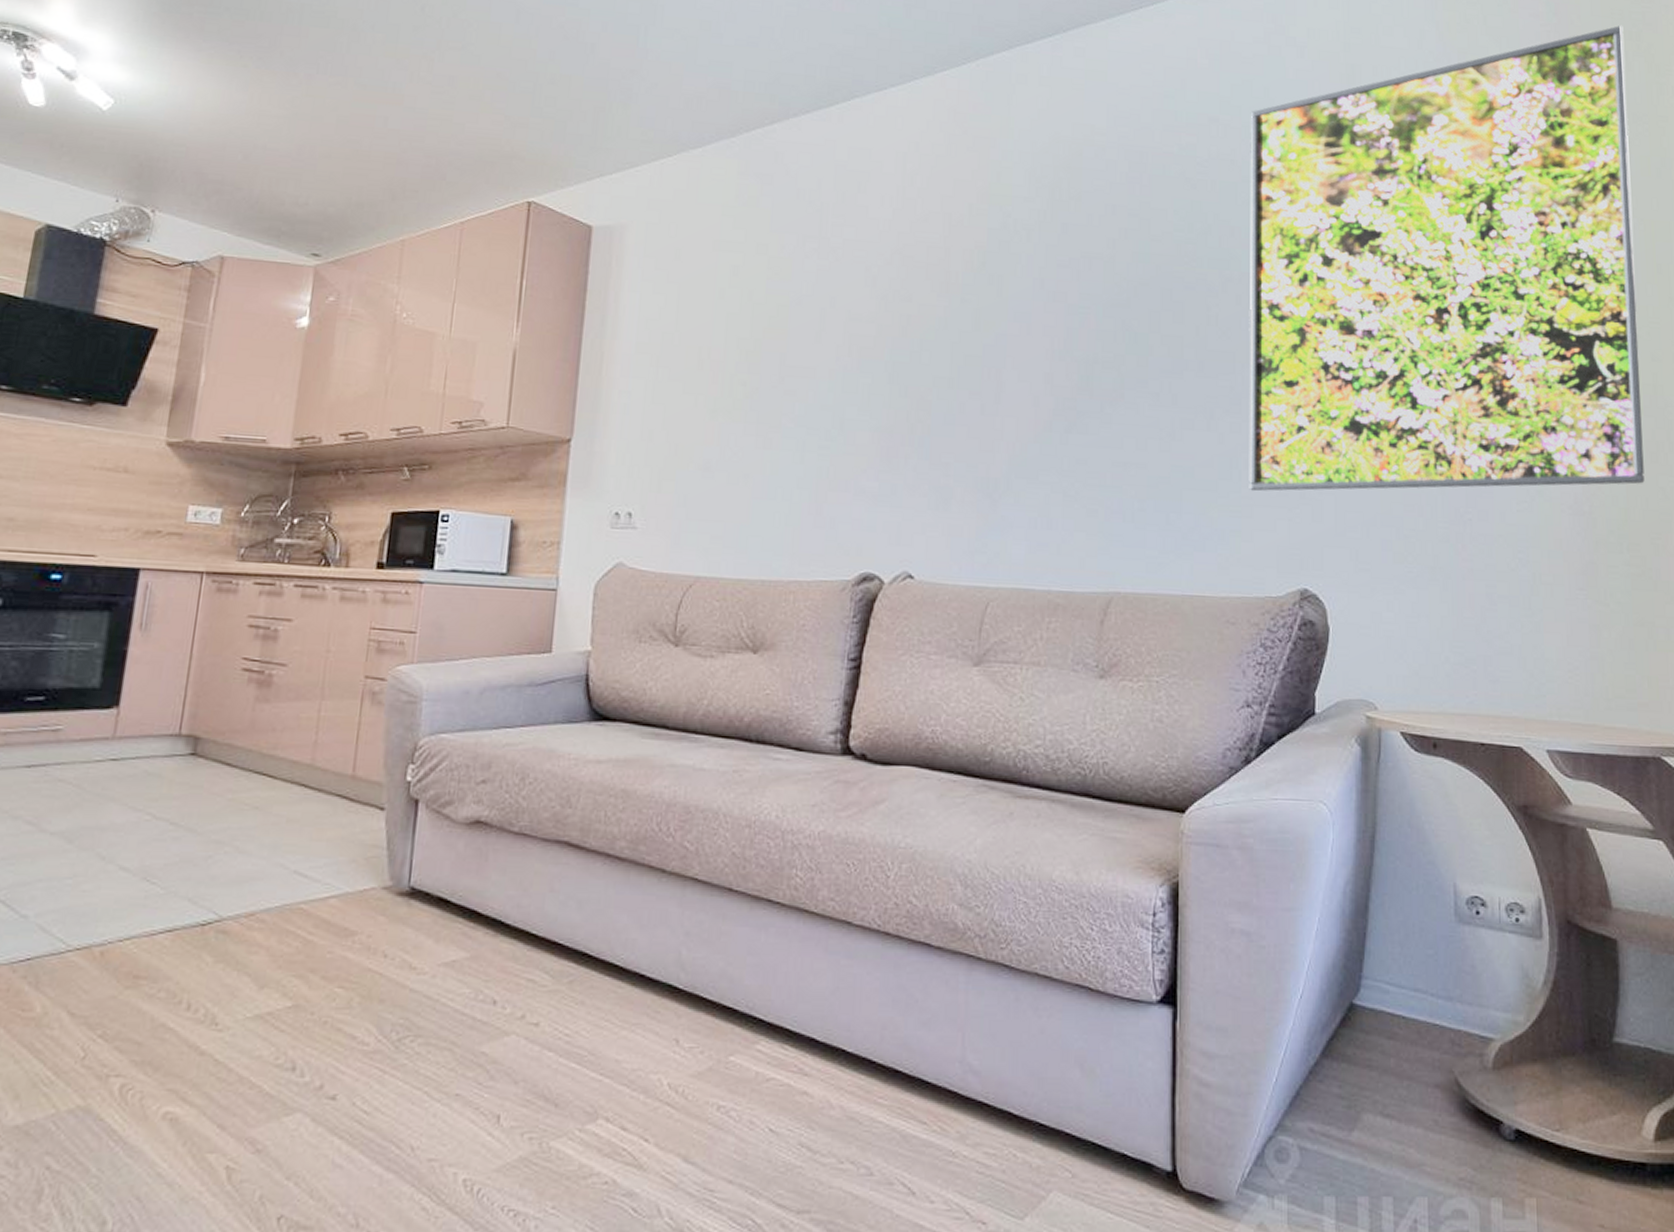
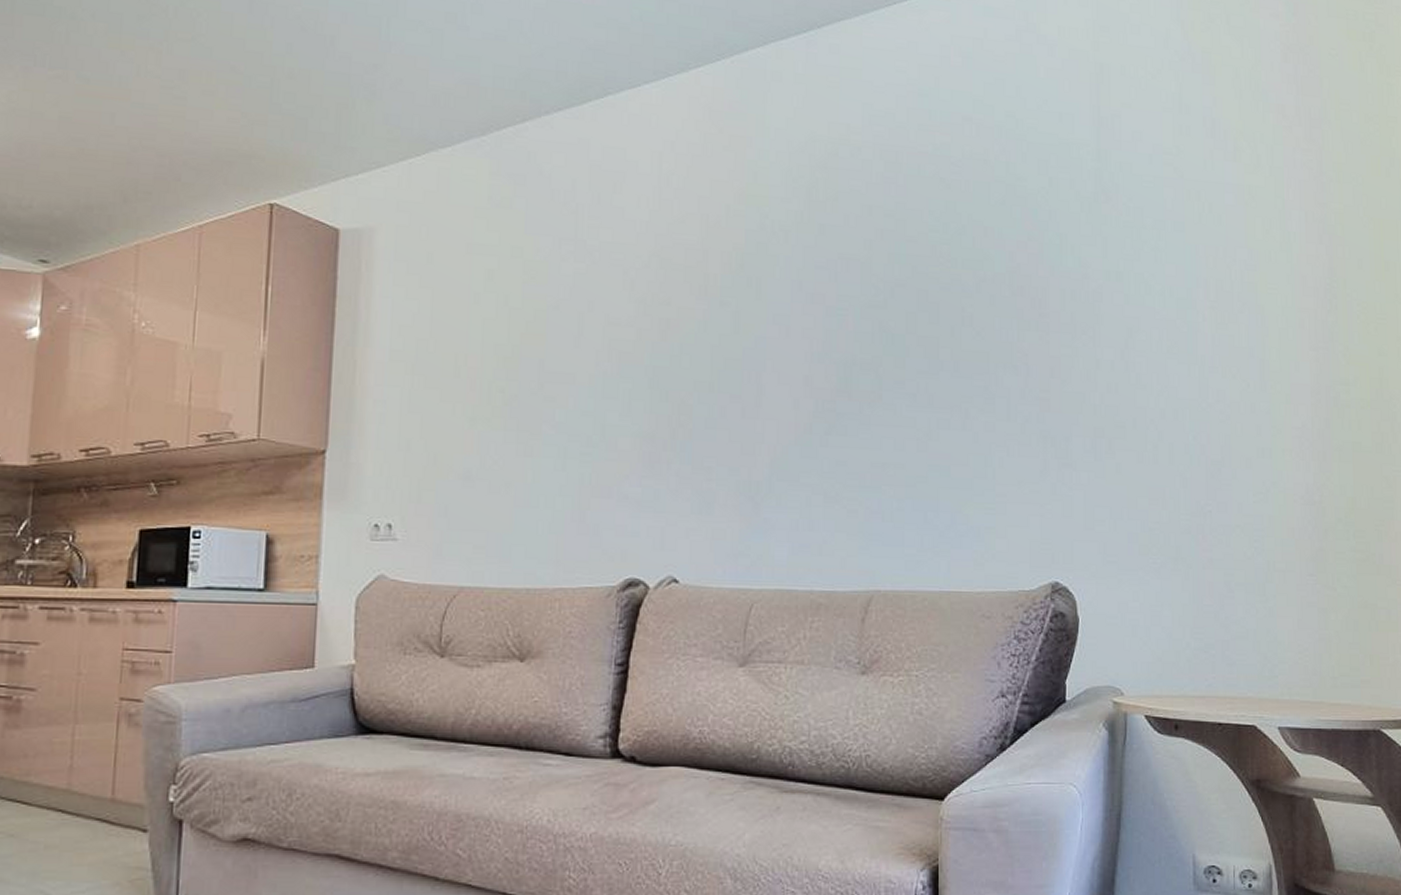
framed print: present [1249,26,1645,492] -> none [1002,26,1370,489]

